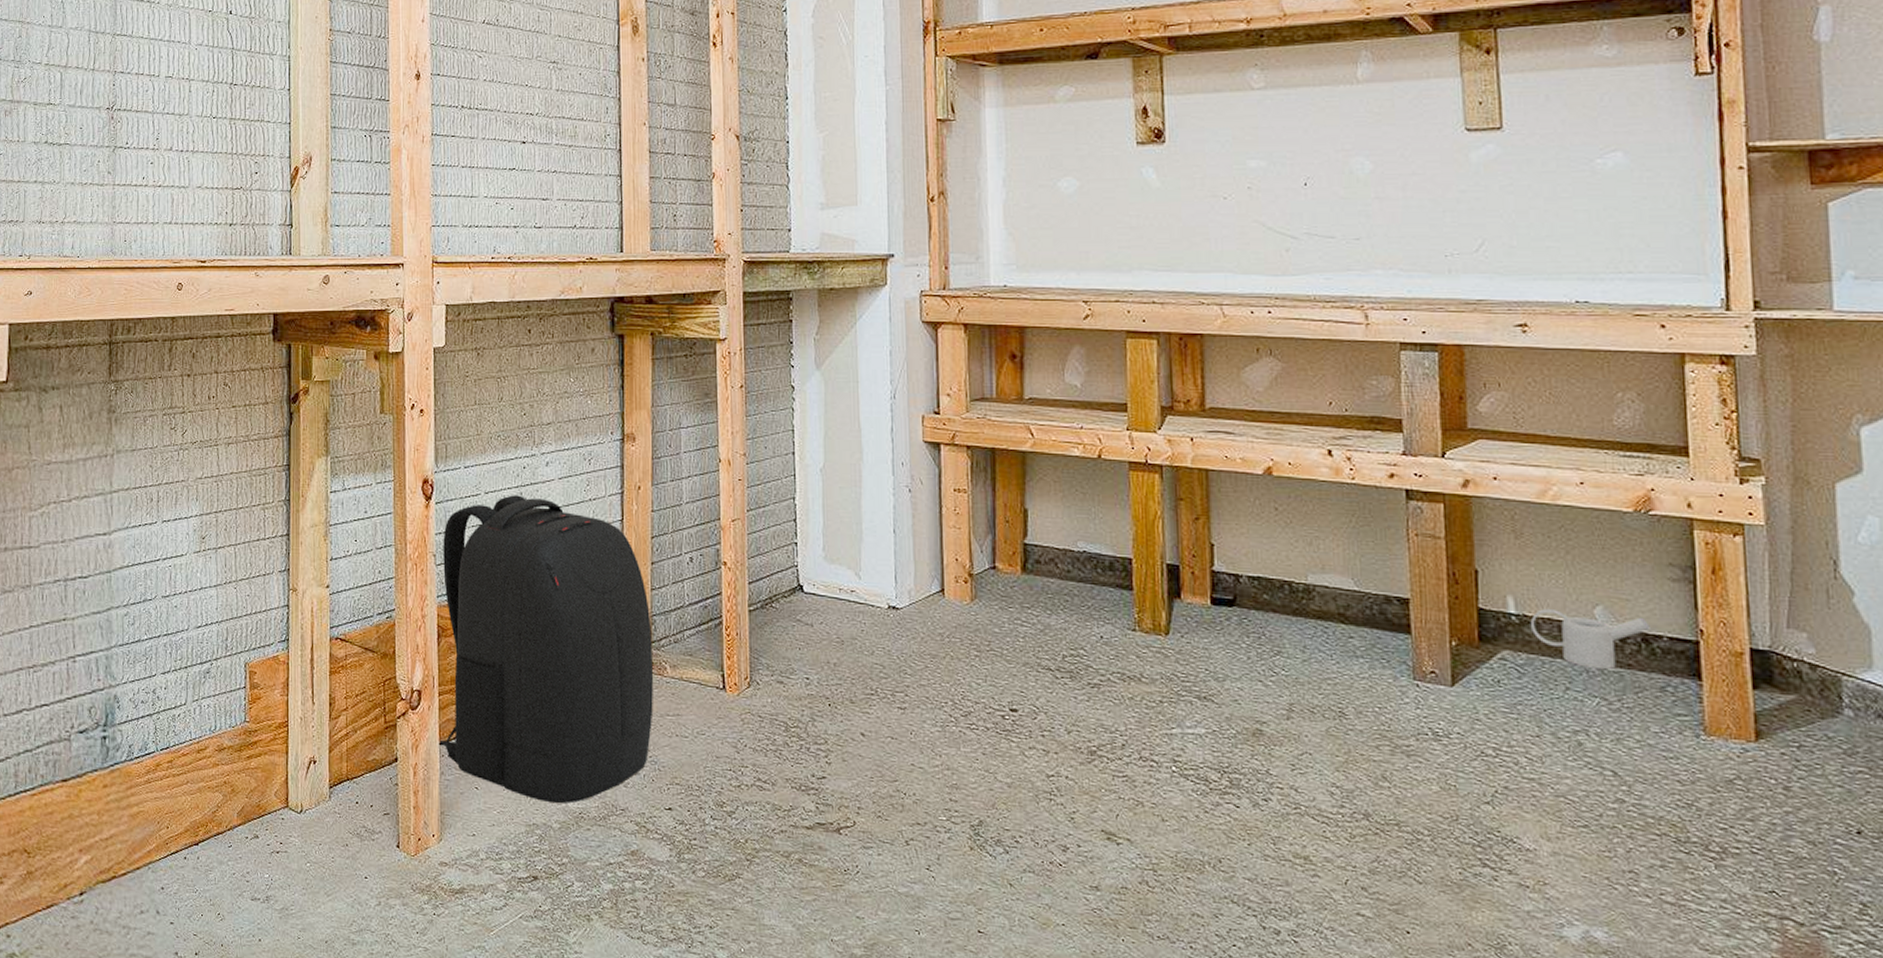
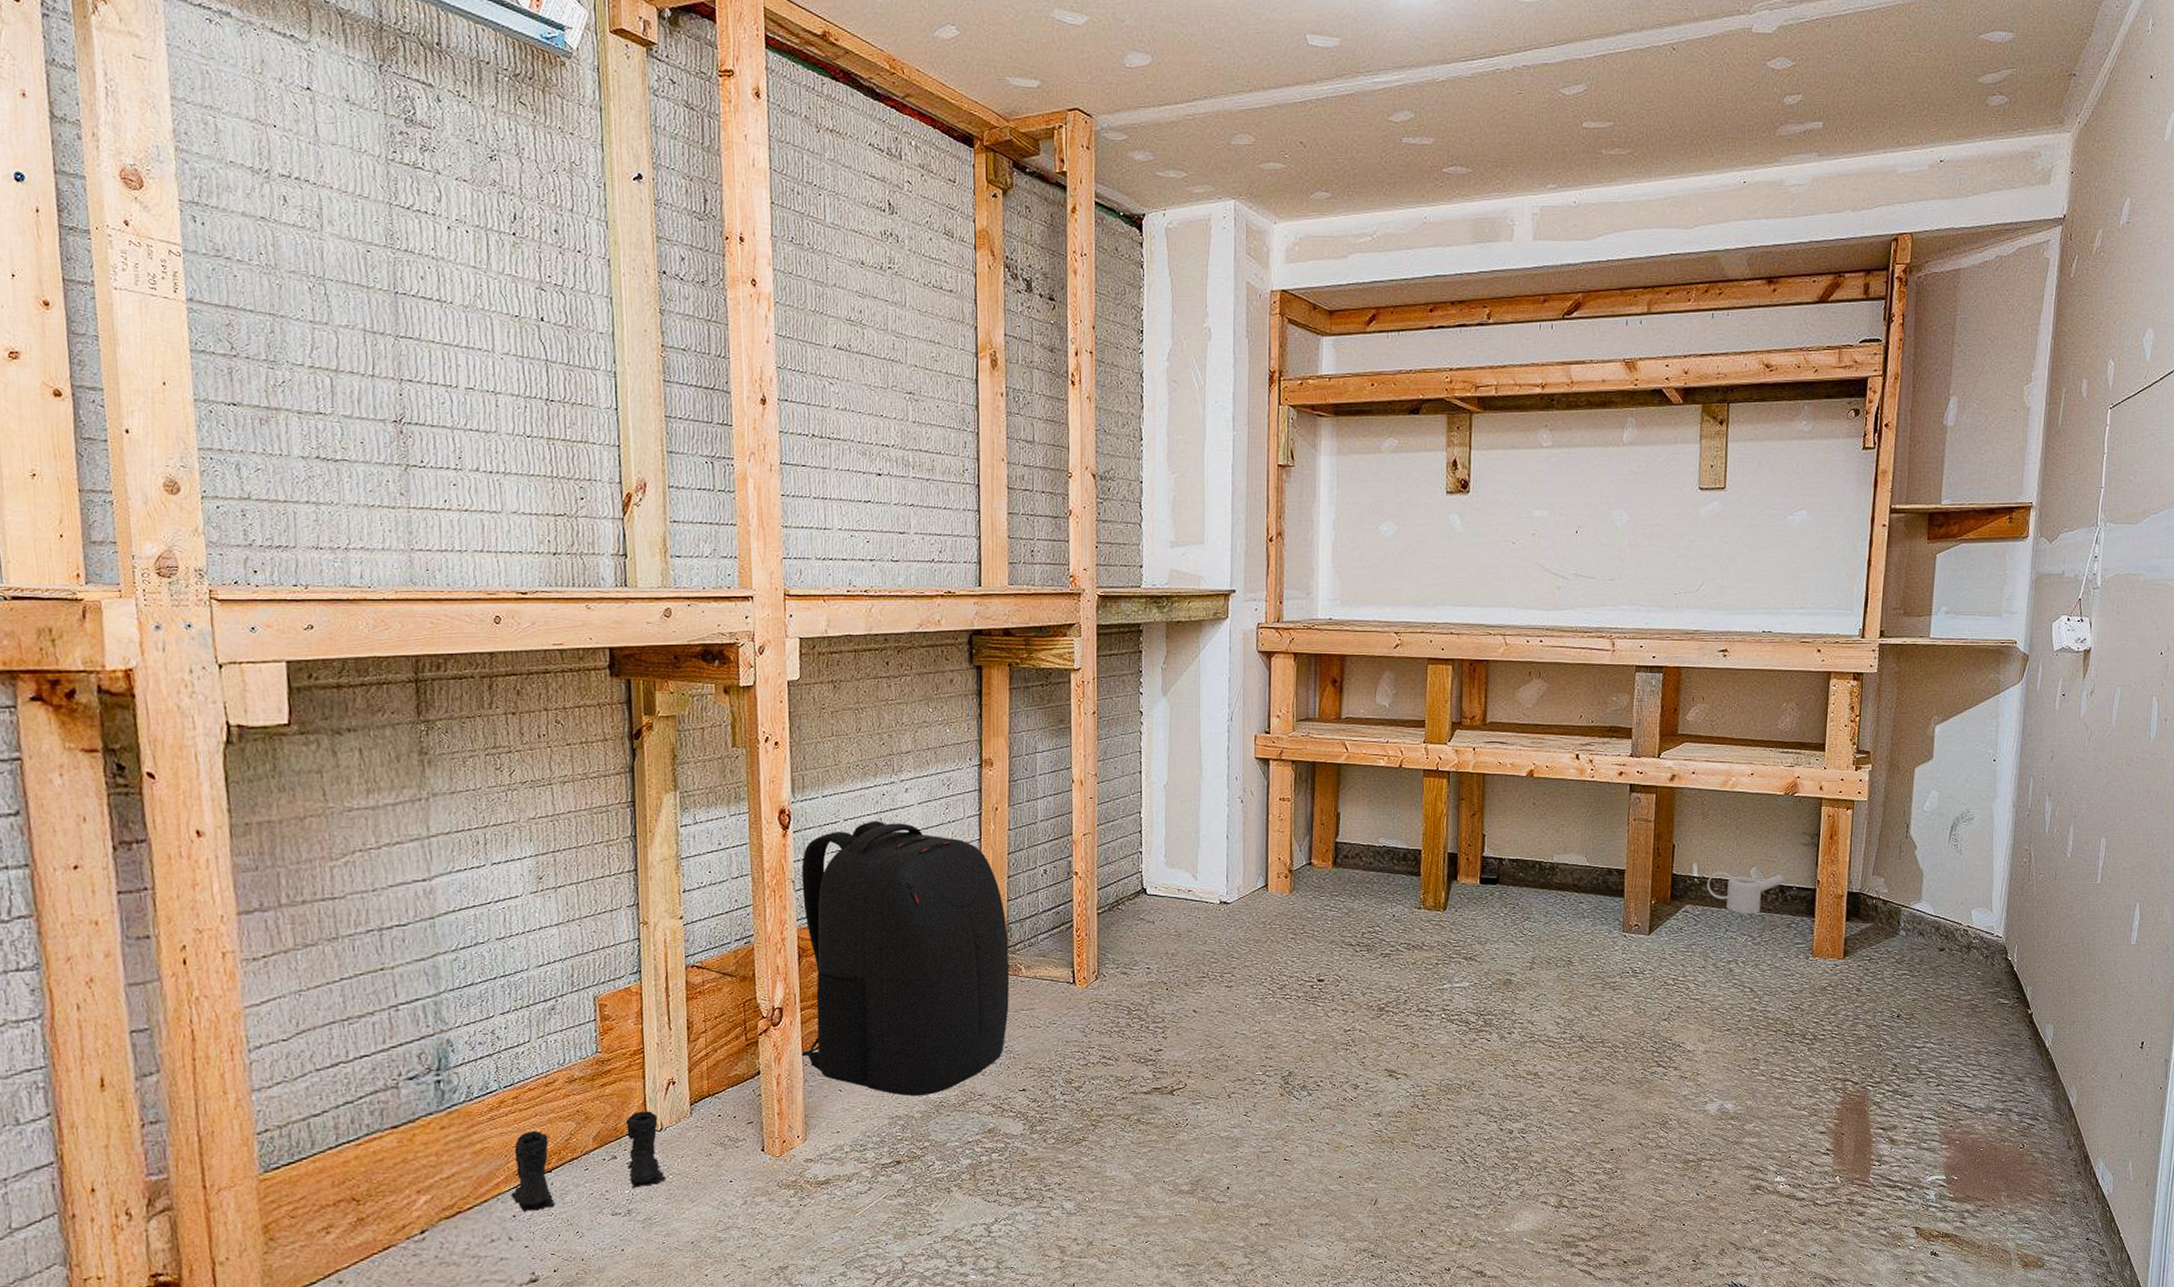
boots: none [159,789,304,886] -> present [509,1111,666,1212]

